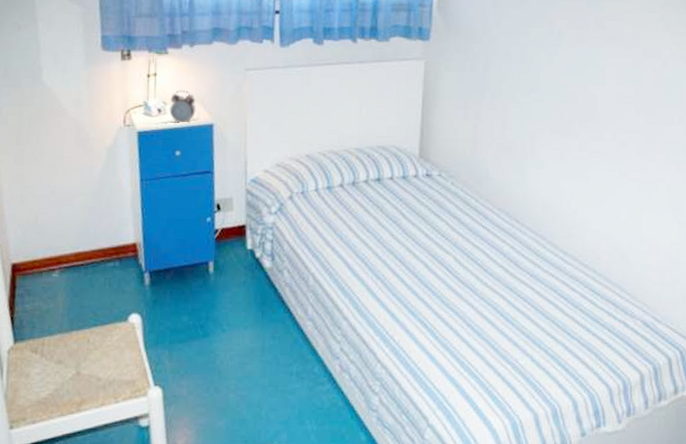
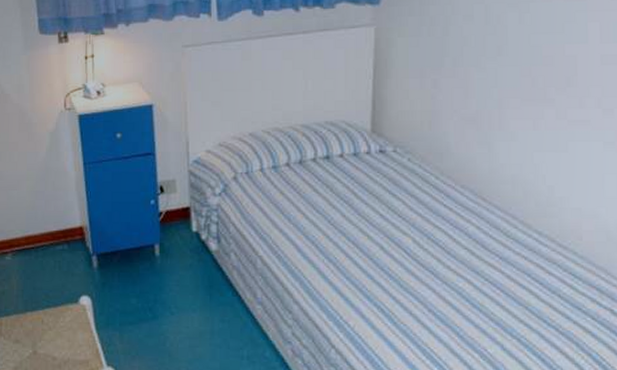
alarm clock: present [169,90,196,125] -> none [108,70,135,106]

